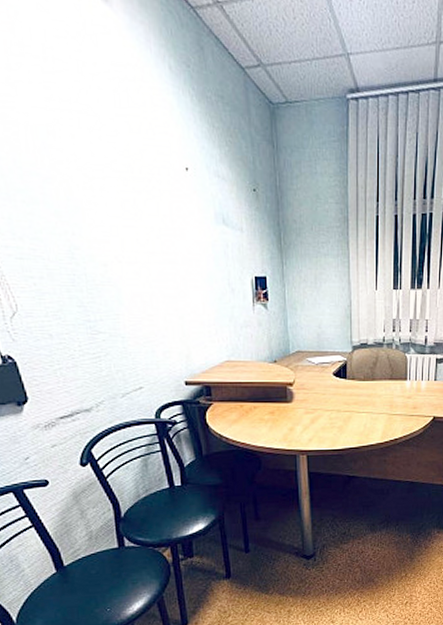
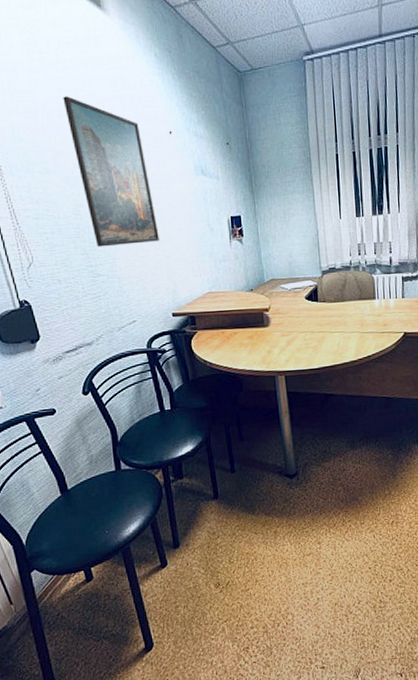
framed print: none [52,107,171,300] -> present [63,96,159,247]

